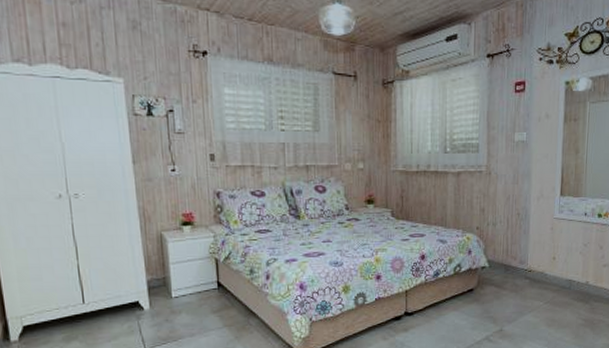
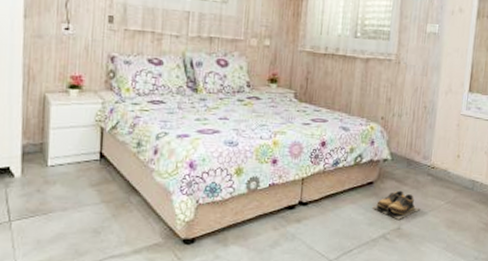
shoes: none [474,295,520,322] -> present [372,190,420,220]

